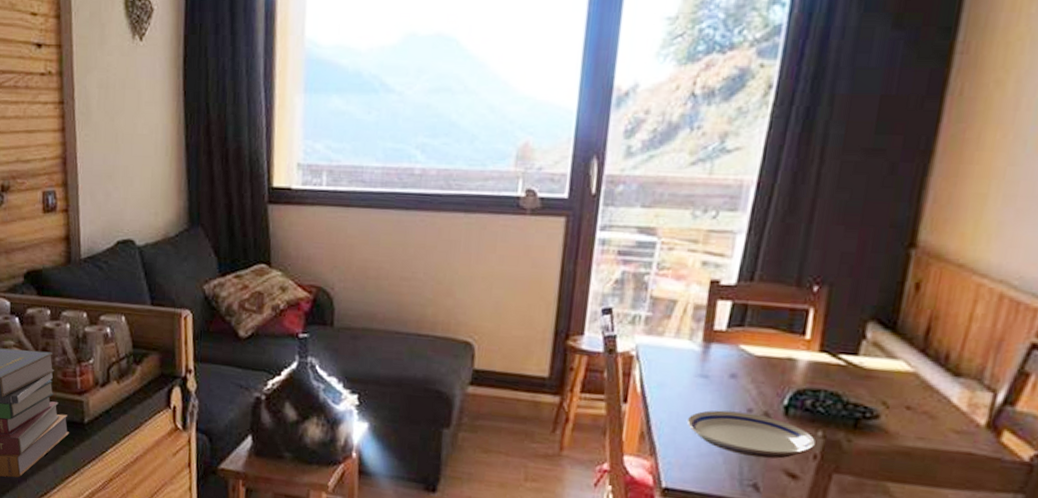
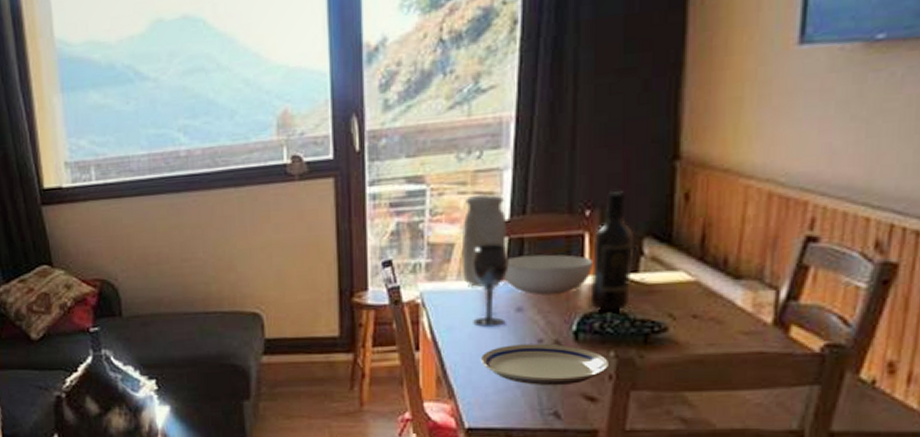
vase: none [681,254,734,348] -> present [461,194,509,287]
wine glass: none [683,305,731,390] -> present [471,243,509,327]
bowl: none [722,322,815,367] -> present [504,254,594,296]
wine bottle: none [805,269,859,391] -> present [590,190,633,310]

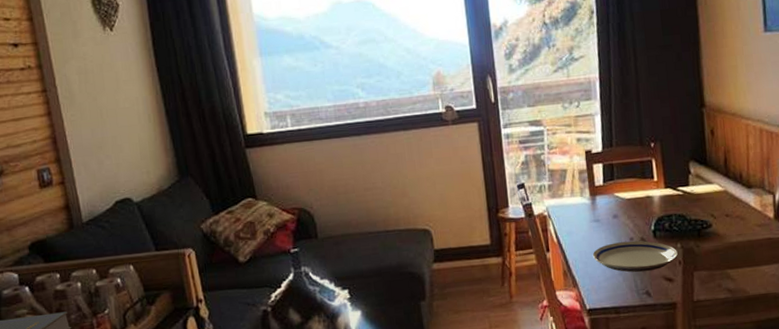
vase: present [461,194,509,287] -> none [571,133,604,201]
wine glass: present [471,243,509,327] -> none [580,169,607,231]
bowl: present [504,254,594,296] -> none [602,175,660,206]
wine bottle: present [590,190,633,310] -> none [658,128,685,214]

